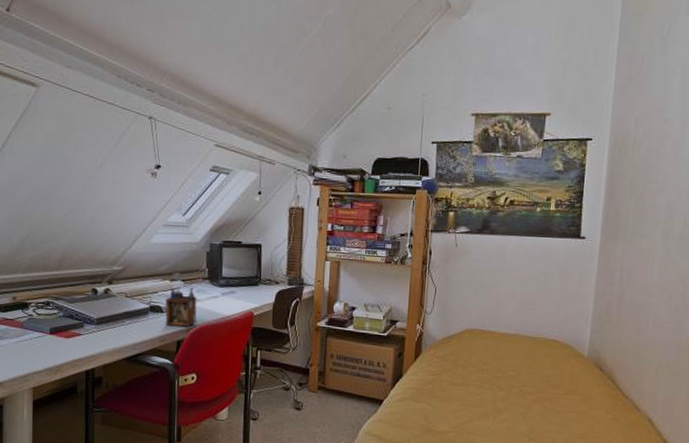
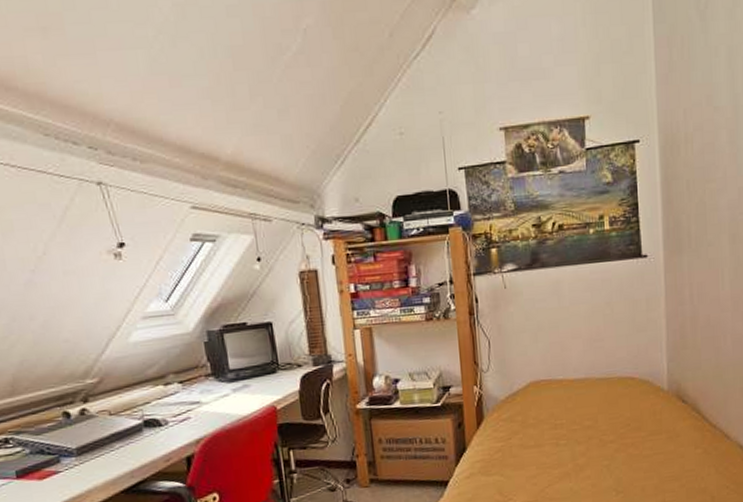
desk organizer: present [165,287,197,327] -> none [162,388,207,442]

